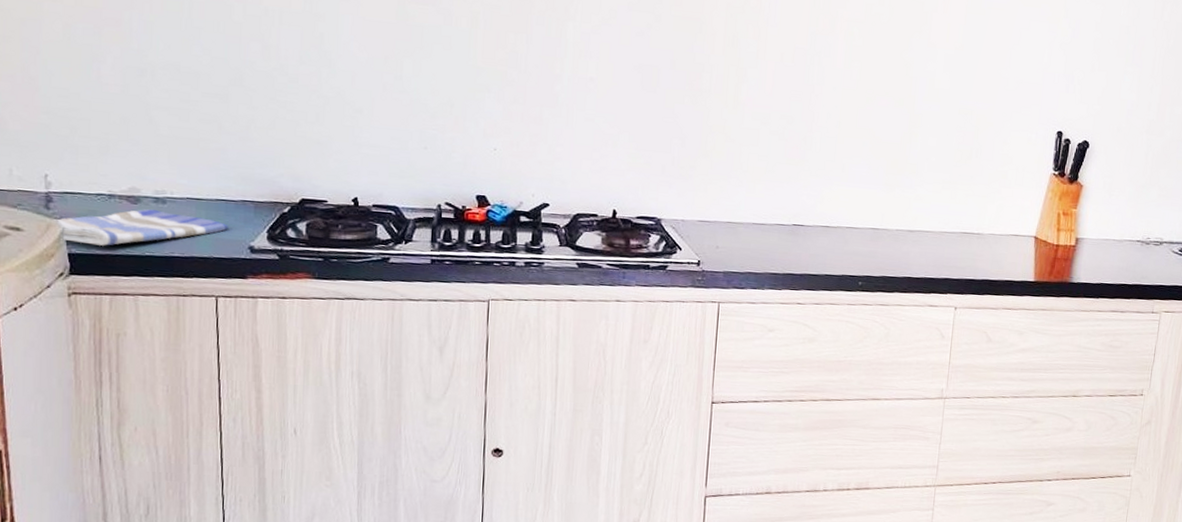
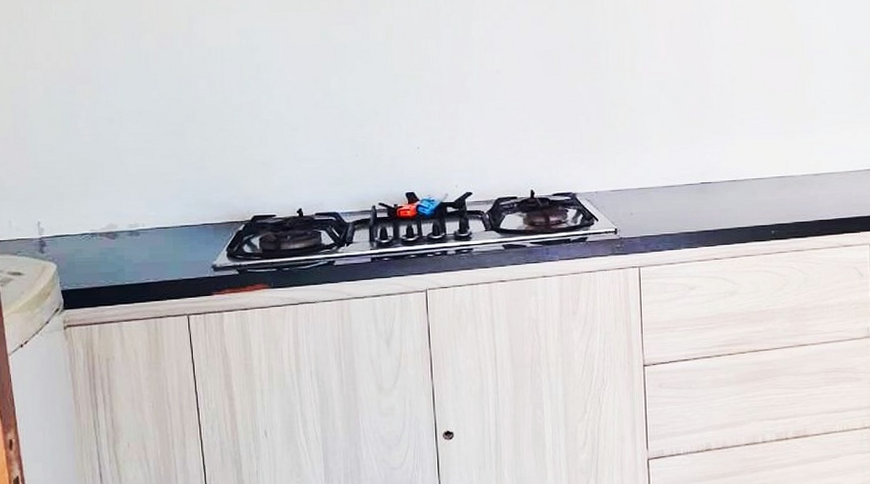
dish towel: present [53,209,229,246] -> none [47,242,193,280]

